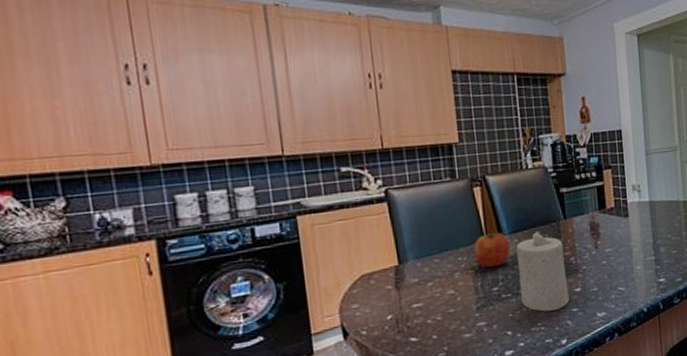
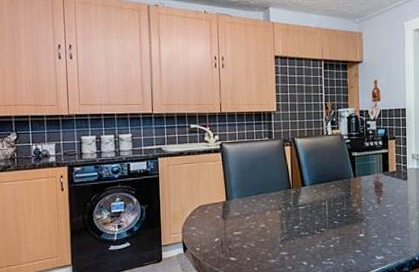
fruit: present [473,229,510,268] -> none [281,180,310,211]
candle: present [517,232,569,312] -> none [315,185,354,250]

